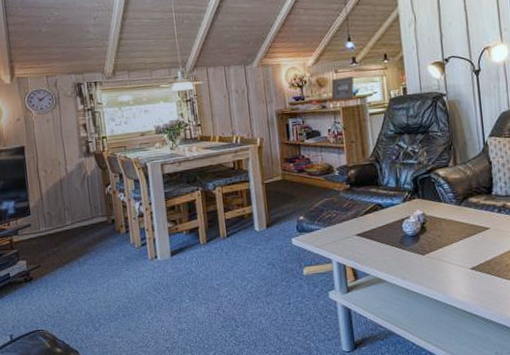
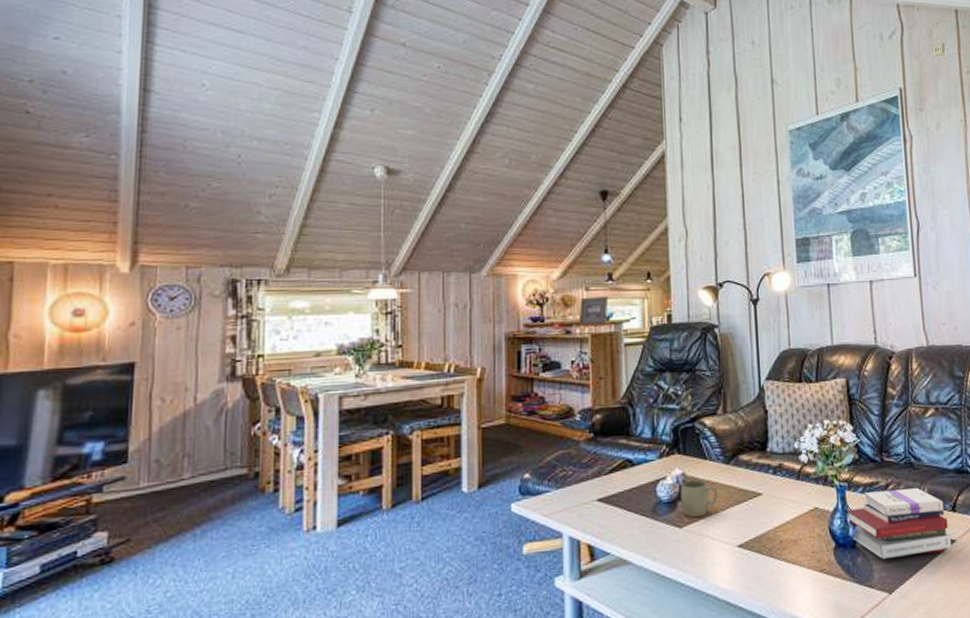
mug: none [422,218,453,247] -> present [680,479,718,517]

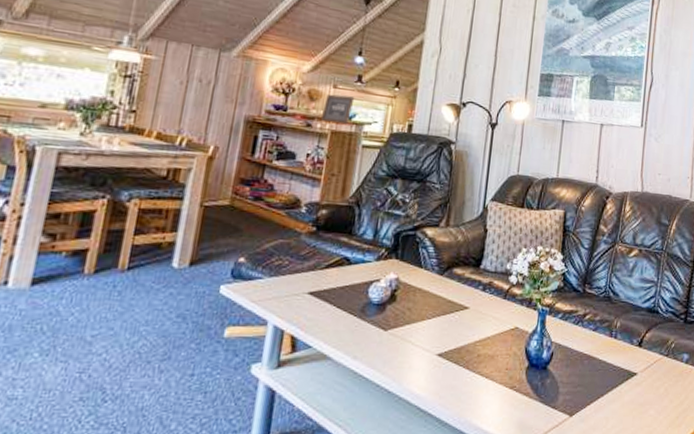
mug: present [680,479,718,517] -> none [389,285,427,322]
books: present [846,488,951,560] -> none [544,319,633,384]

